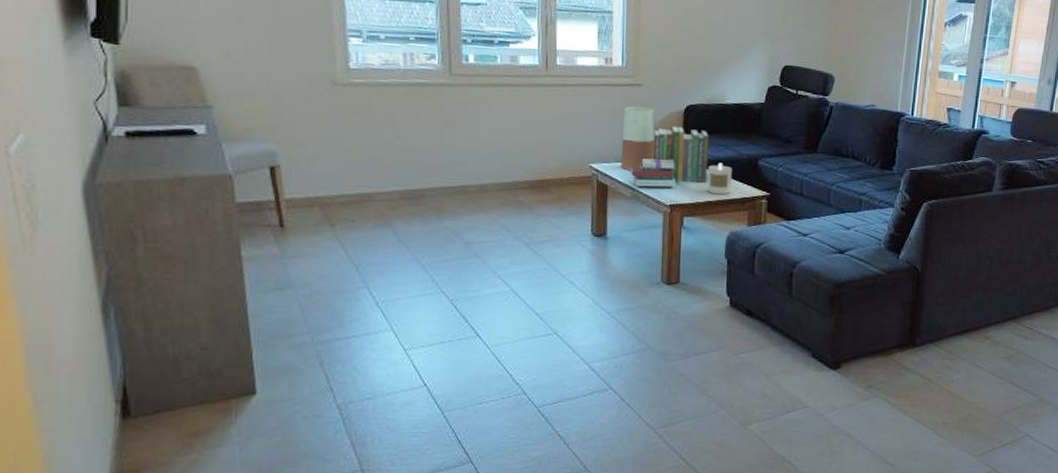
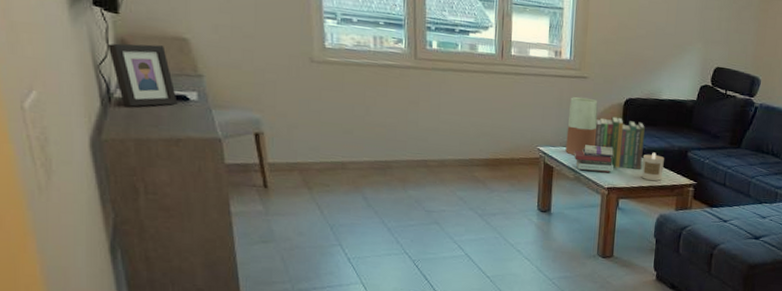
picture frame: none [105,75,183,145] -> present [107,43,178,107]

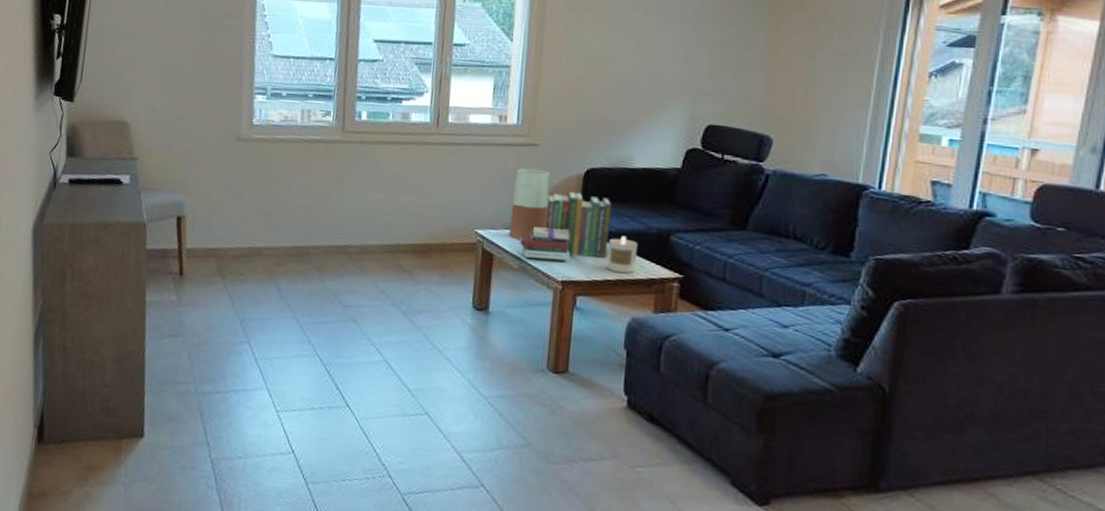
picture frame: present [107,43,178,107] -> none [60,129,112,192]

